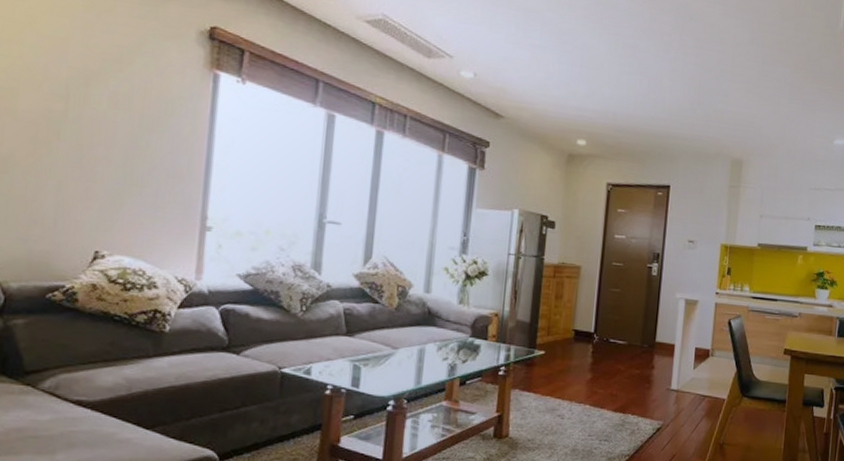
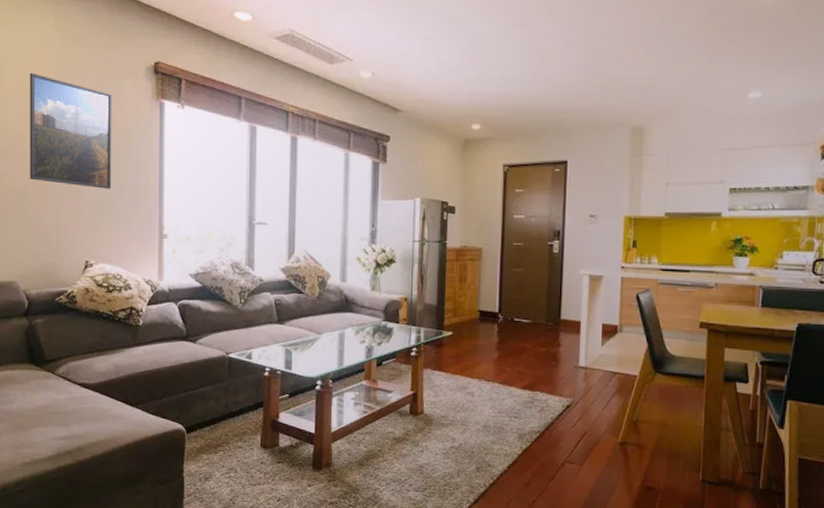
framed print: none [20,15,150,168] -> present [29,72,112,189]

